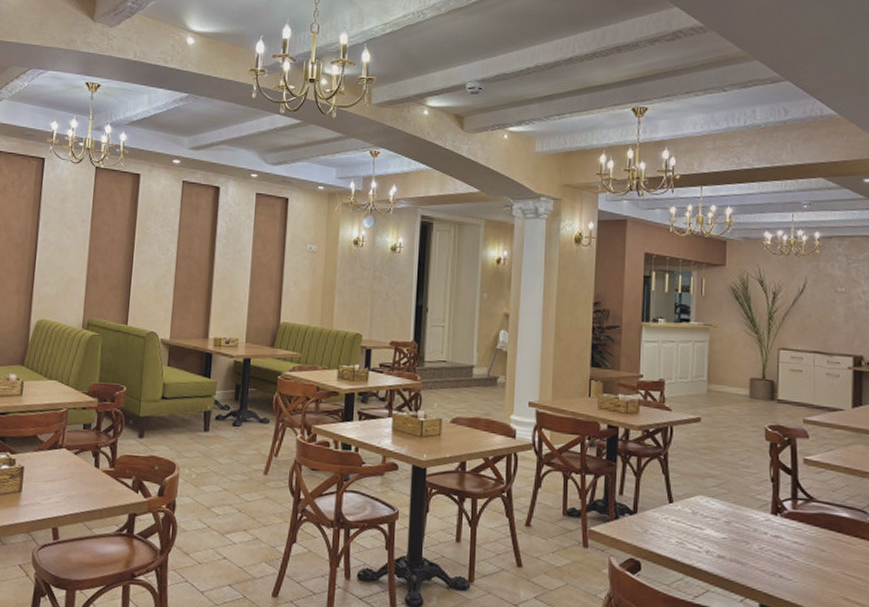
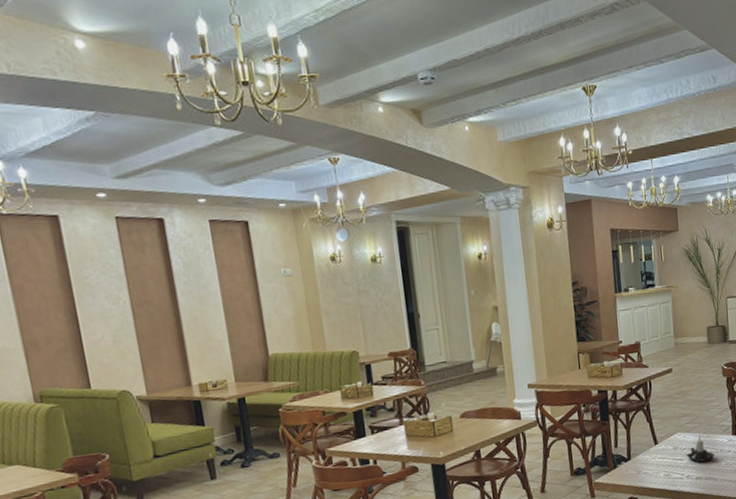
candle: none [708,505,745,539] -> present [686,435,715,463]

